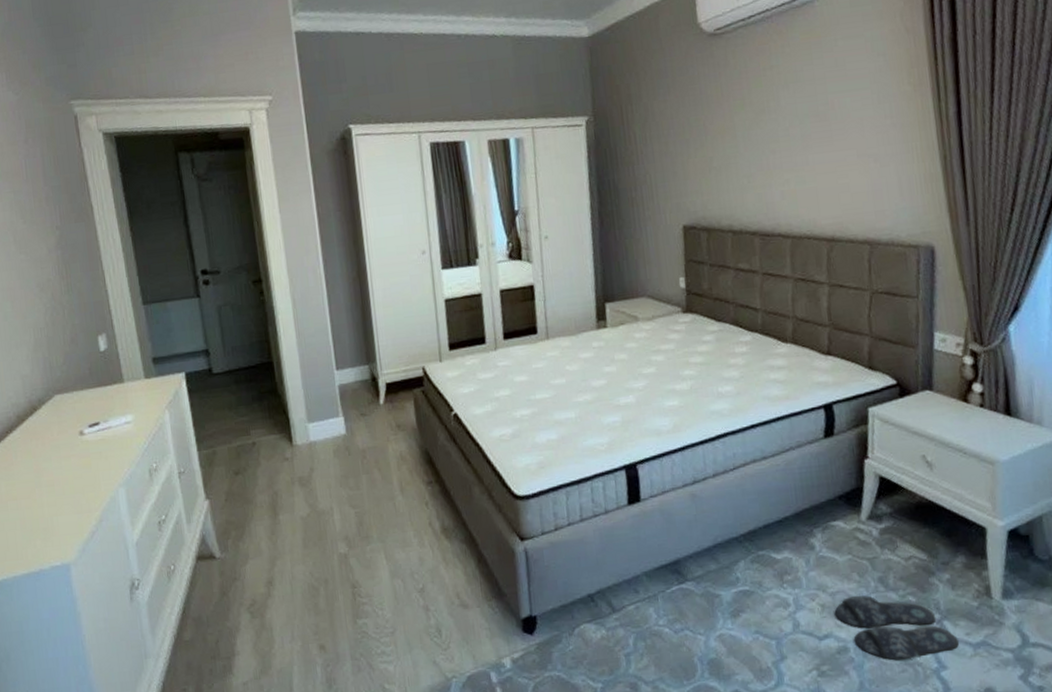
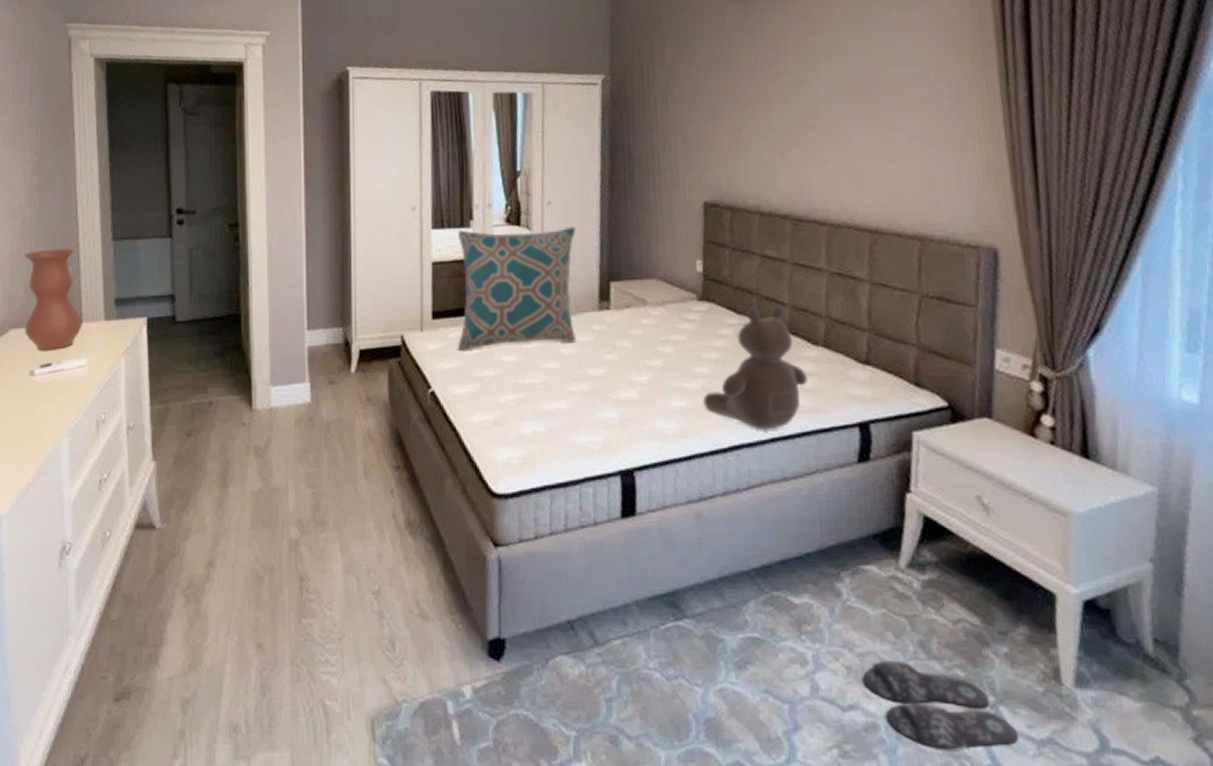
vase: none [58,315,124,413] -> present [23,248,83,352]
pillow: none [466,256,578,376] -> present [458,226,576,350]
teddy bear: none [692,310,779,419] -> present [703,304,807,430]

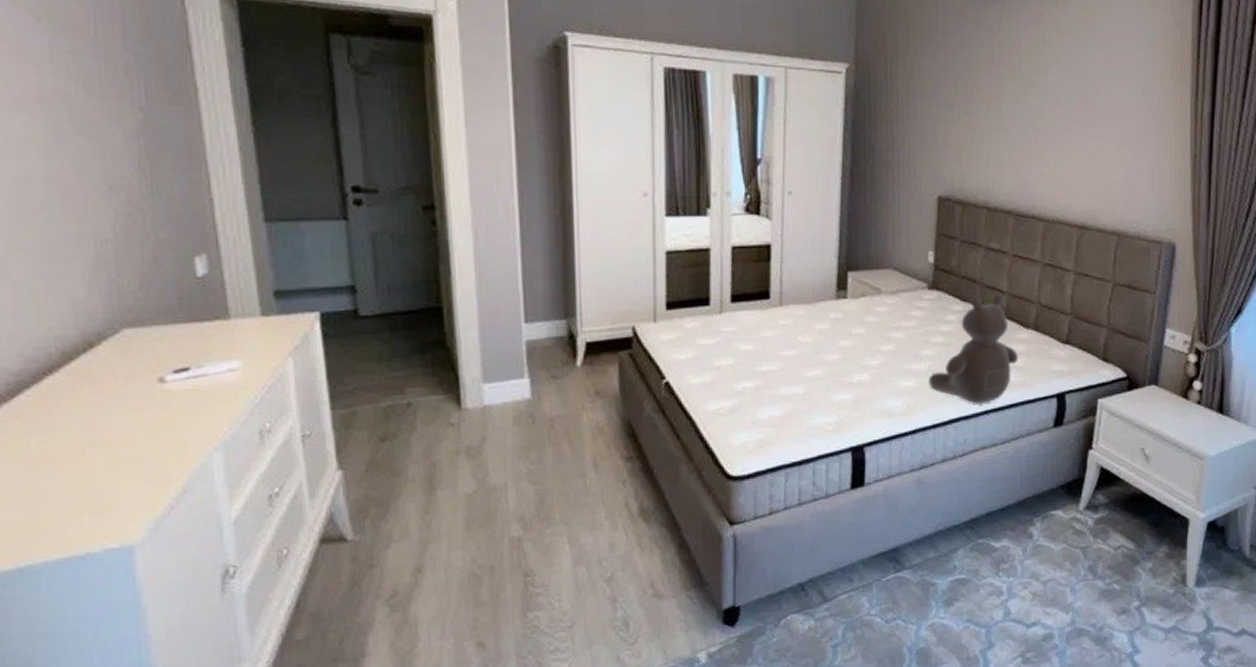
vase: present [23,248,83,352] -> none [133,231,230,354]
pillow: present [458,226,576,350] -> none [694,217,816,341]
slippers: present [862,661,1020,750] -> none [1044,583,1154,646]

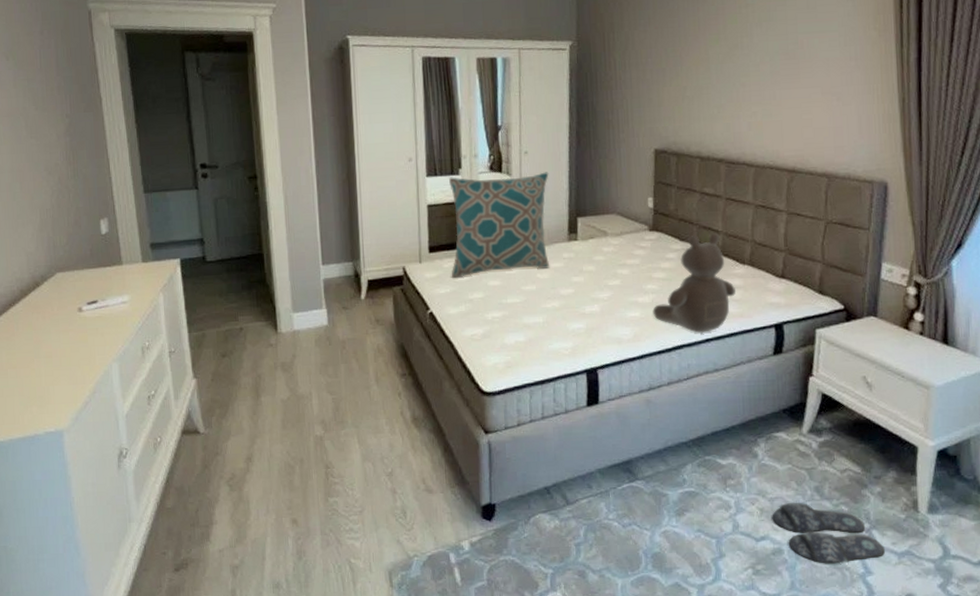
pillow: none [694,217,816,341] -> present [449,172,549,278]
slippers: none [1044,583,1154,646] -> present [772,503,886,564]

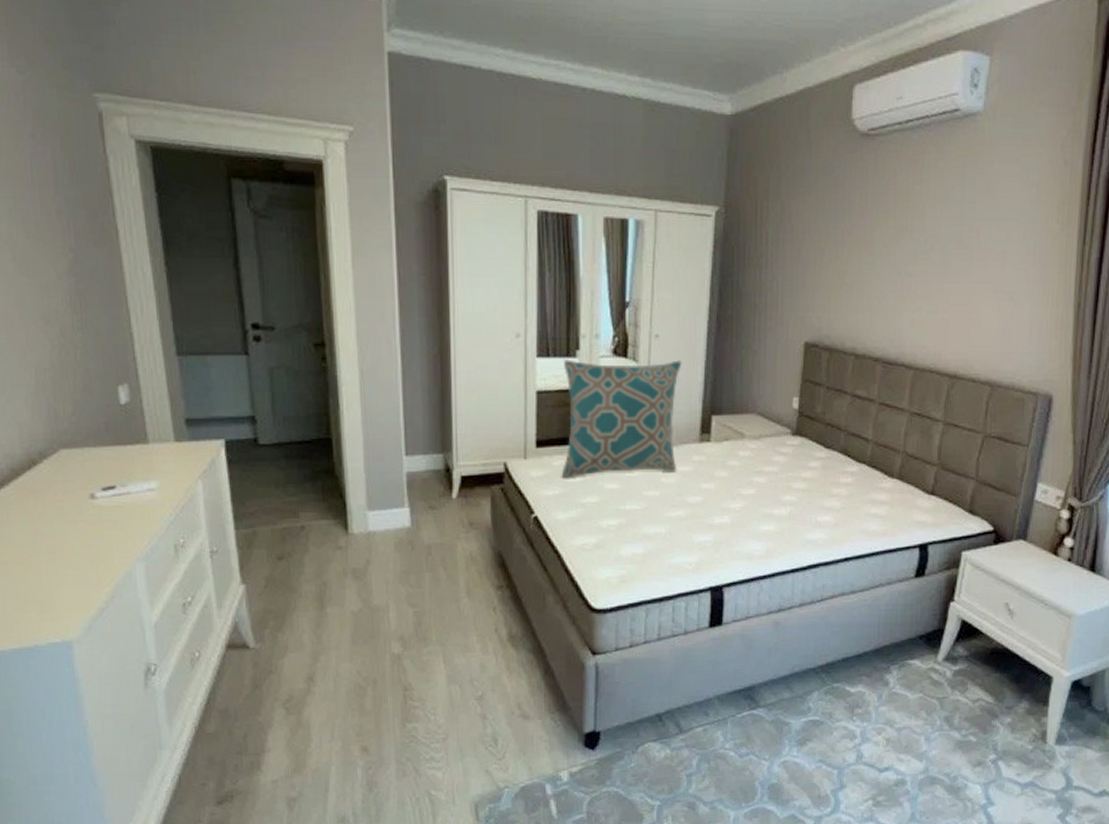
teddy bear: present [652,232,735,333] -> none [789,440,881,551]
slippers: present [772,503,886,564] -> none [898,733,1010,795]

